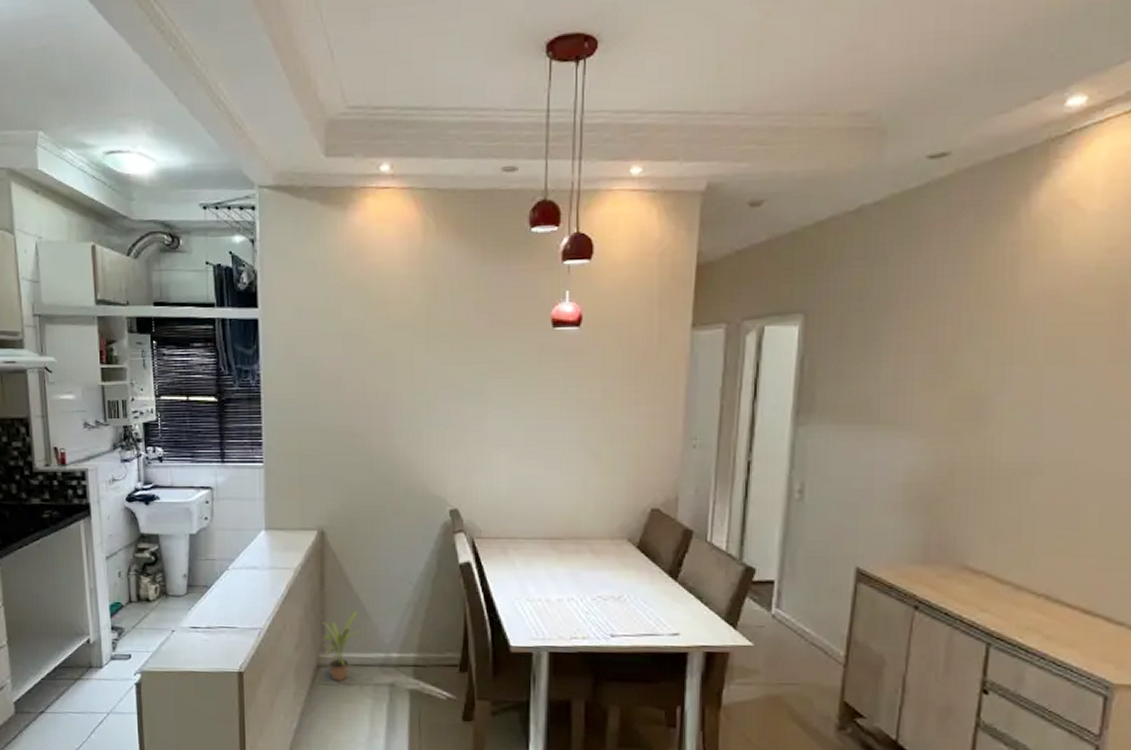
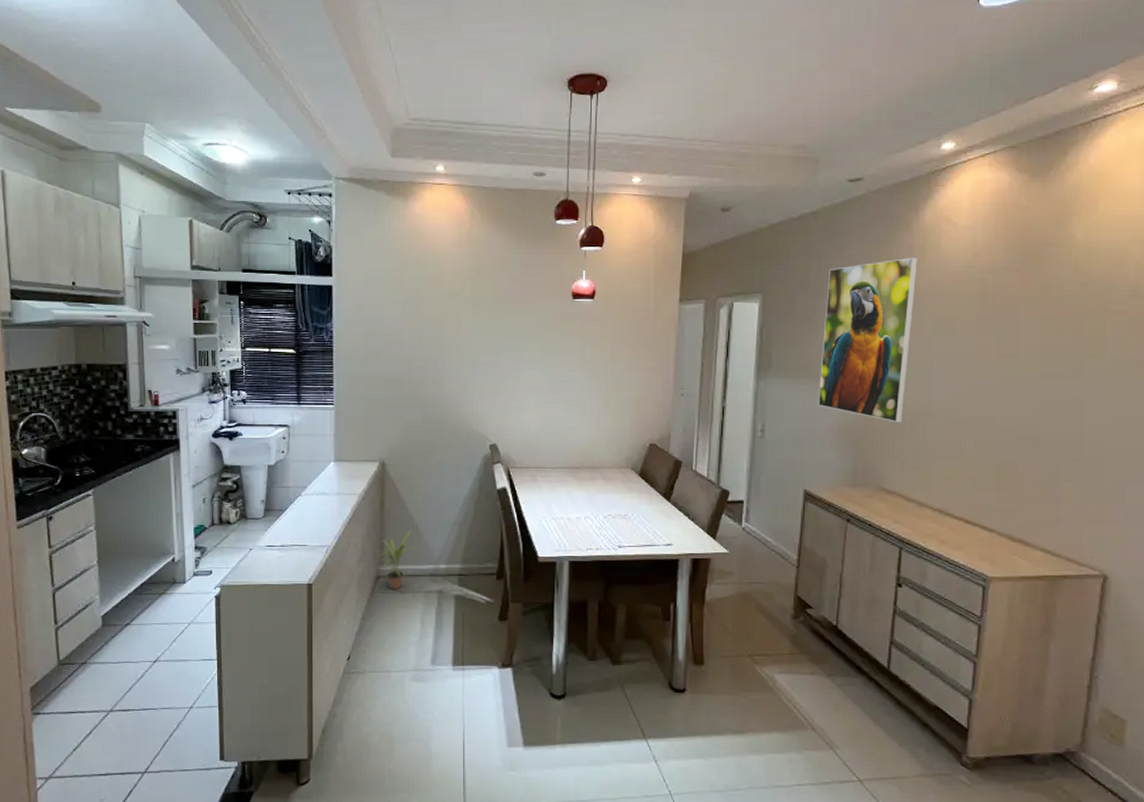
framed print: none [877,257,1027,481] -> present [817,257,919,423]

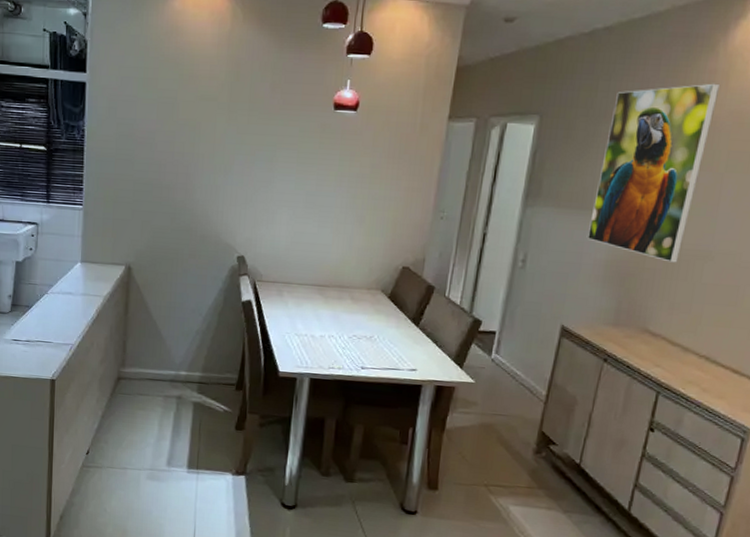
potted plant: present [381,530,415,590] -> none [123,335,157,393]

